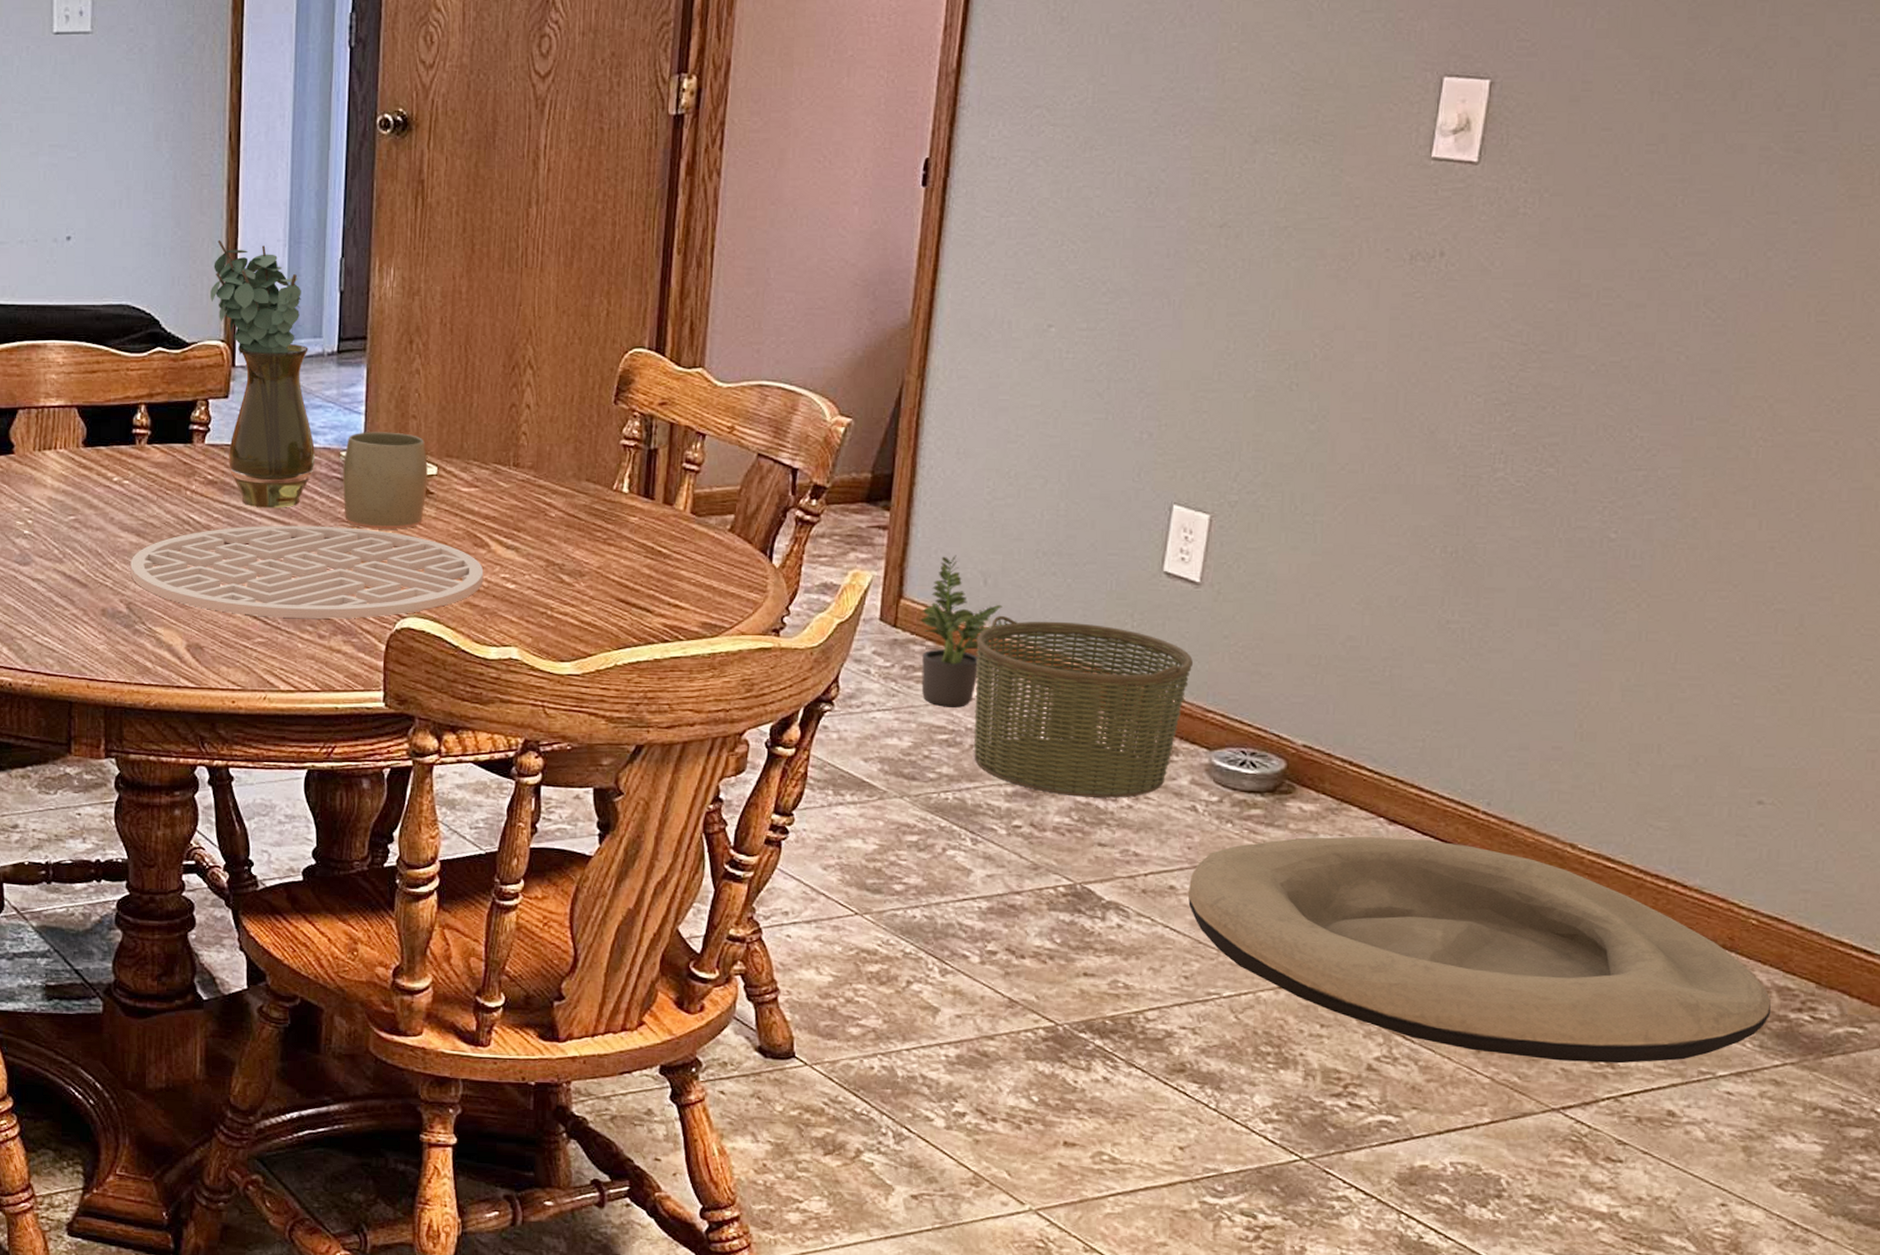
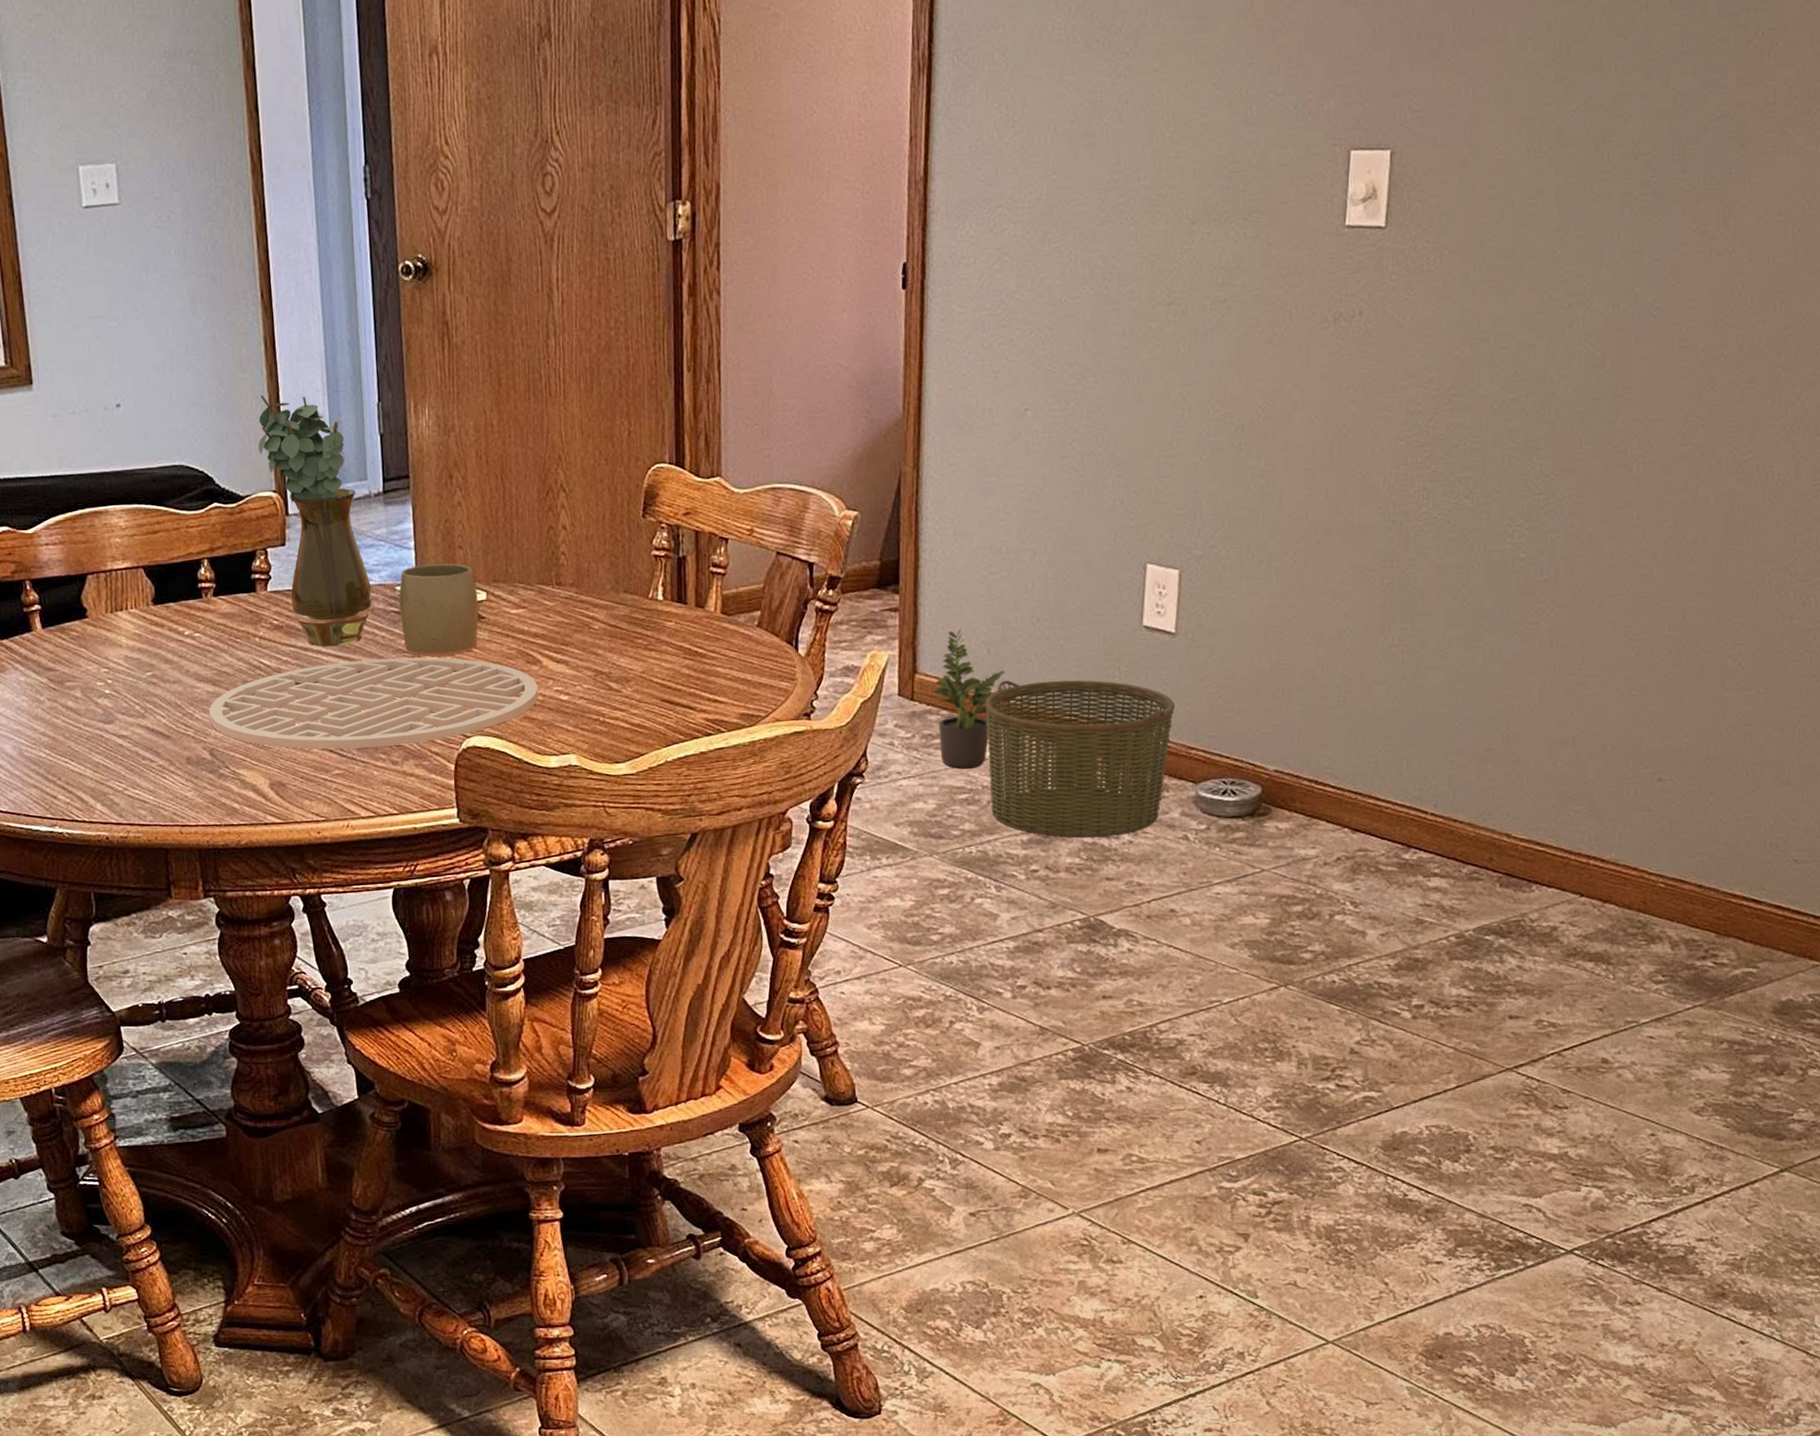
dog bed: present [1187,836,1771,1064] -> none [1186,843,1680,1026]

